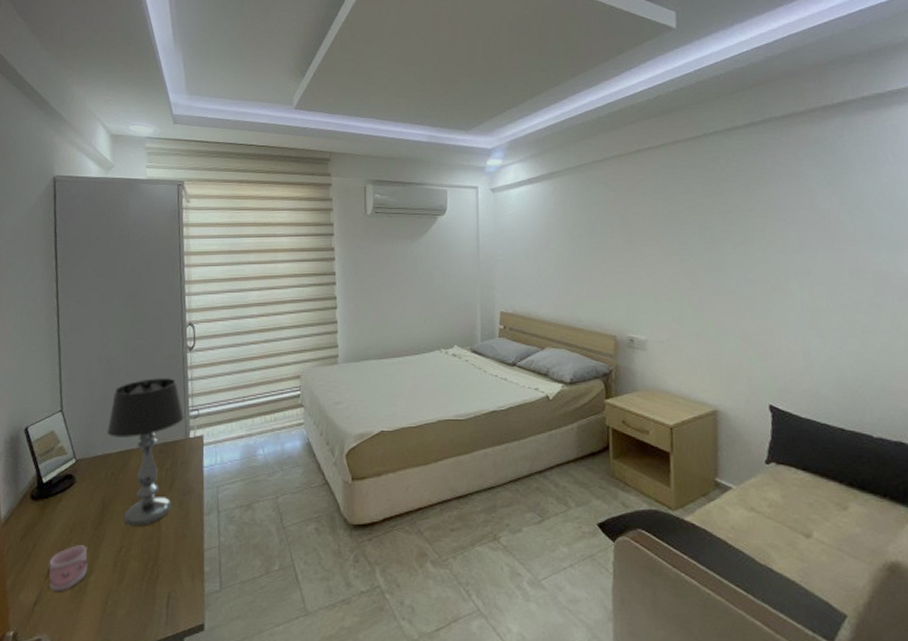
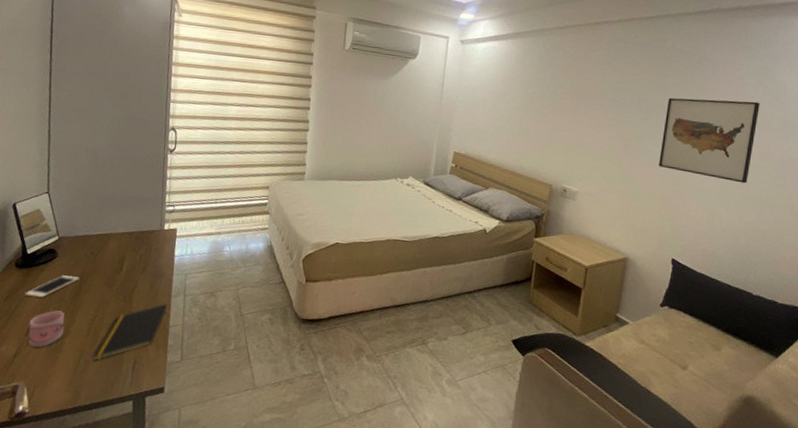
cell phone: none [42,503,101,532] -> present [25,275,80,298]
table lamp: present [107,378,184,526] -> none [89,173,161,300]
notepad: none [120,524,199,601] -> present [92,304,167,361]
wall art: none [732,213,841,308] -> present [659,97,760,184]

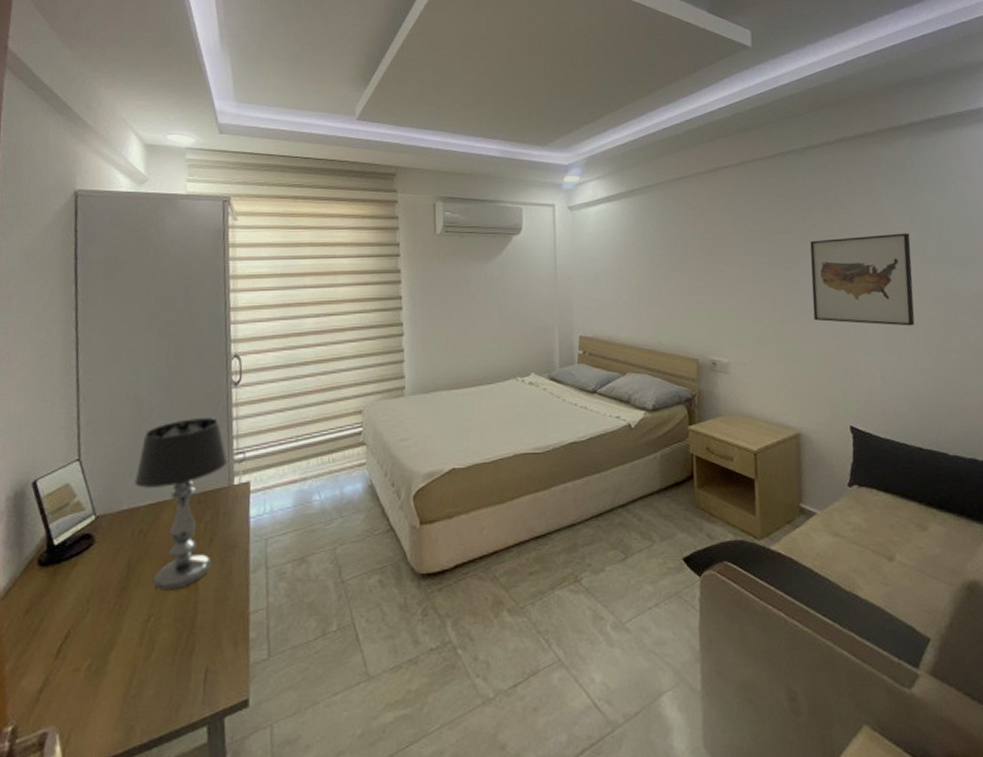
cell phone: present [25,275,80,298] -> none [52,566,126,604]
mug: present [28,310,64,348] -> none [59,616,108,675]
table lamp: none [89,173,161,300] -> present [134,418,228,590]
notepad: present [92,304,167,361] -> none [148,583,244,679]

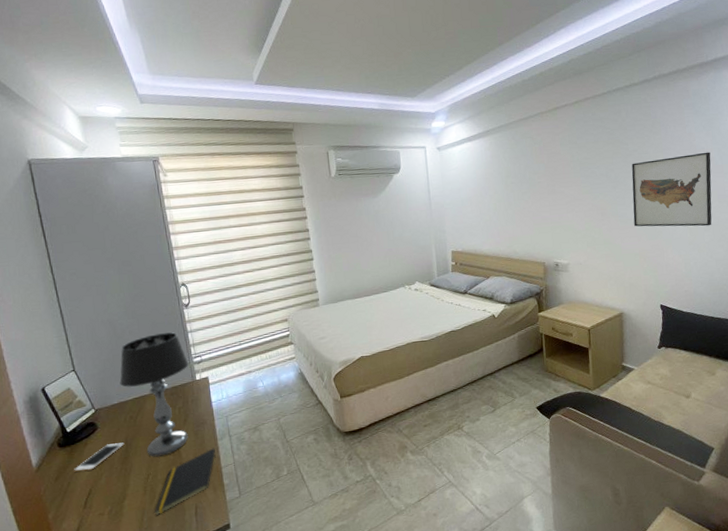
cell phone: none [52,566,126,604] -> present [74,442,125,472]
notepad: none [148,583,244,679] -> present [154,448,216,516]

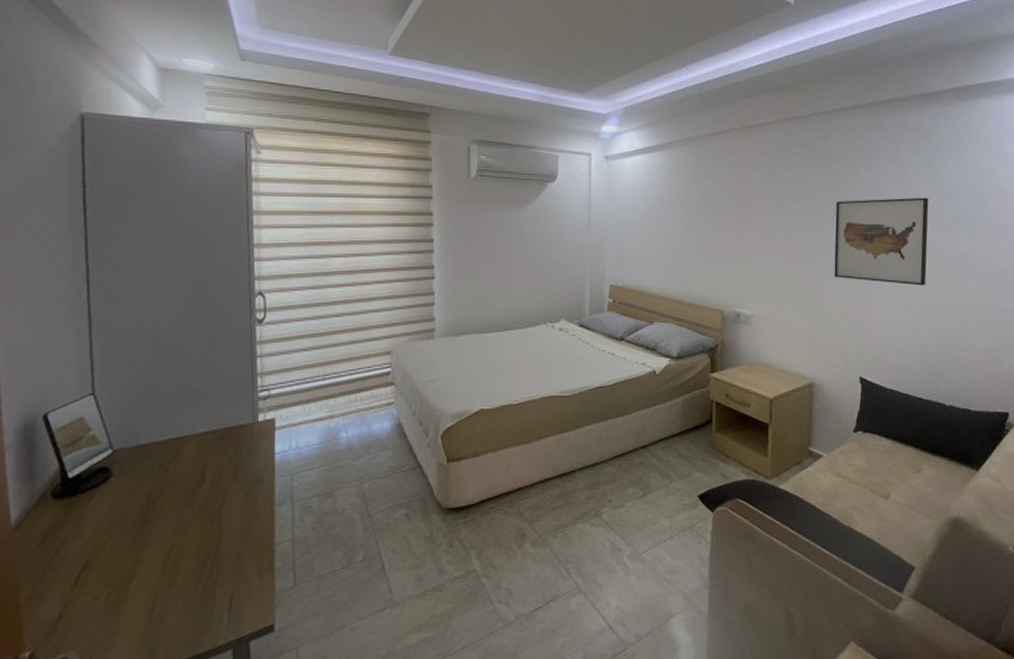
cell phone: present [74,442,125,472] -> none [68,499,146,535]
table lamp: present [119,332,189,457] -> none [153,355,252,523]
notepad: present [154,448,216,516] -> none [171,516,270,606]

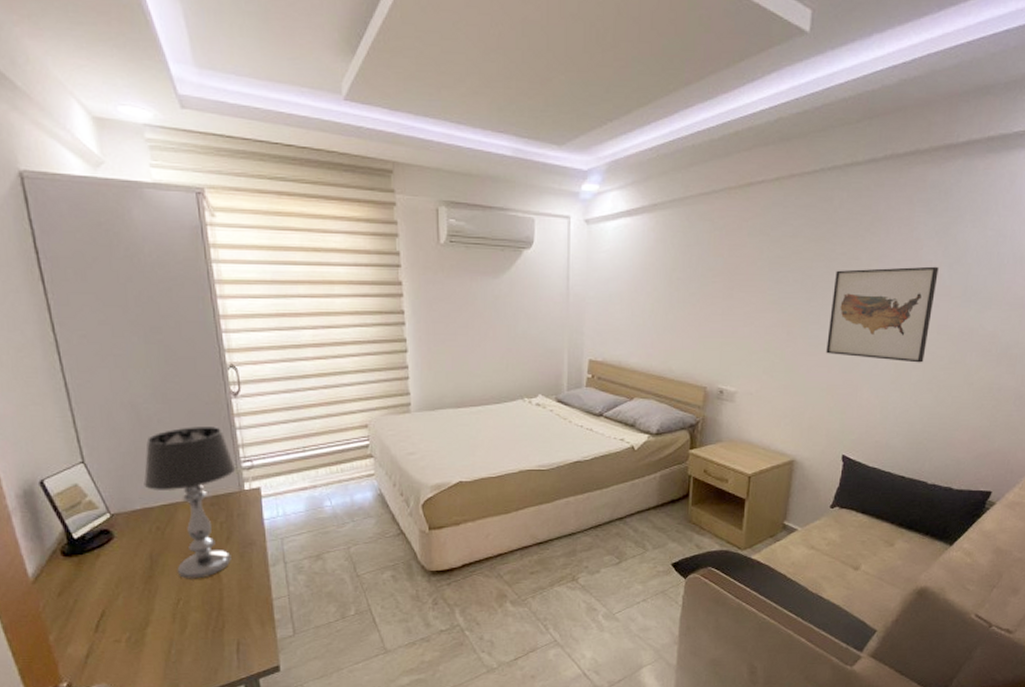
table lamp: none [153,355,252,523] -> present [143,427,236,579]

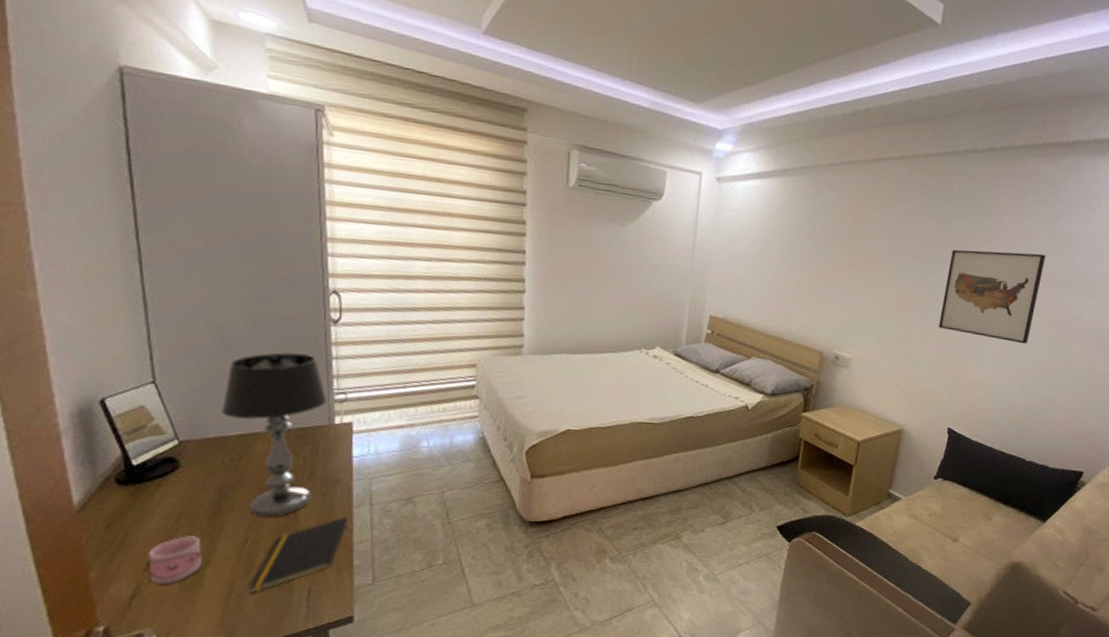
mug: none [96,599,143,645] -> present [148,536,202,585]
notepad: none [184,575,266,649] -> present [247,517,348,594]

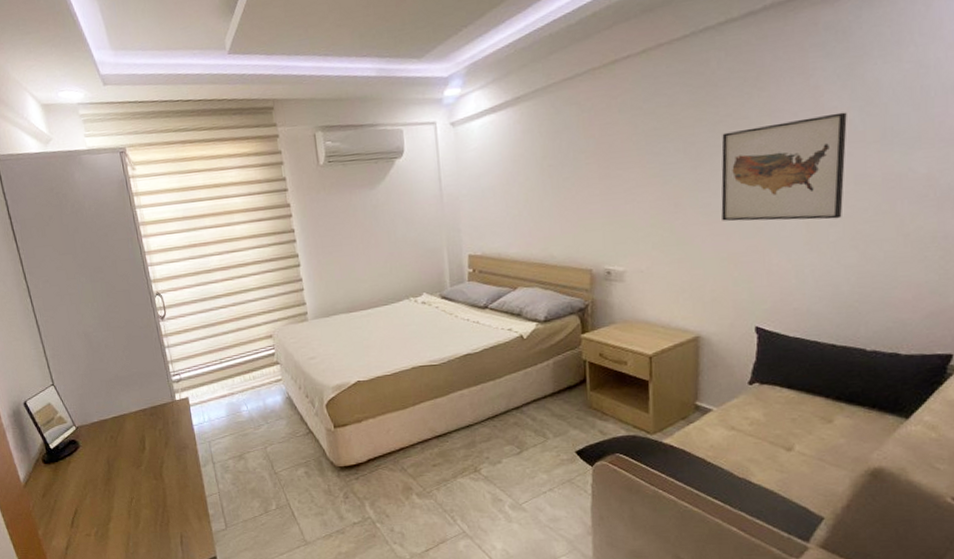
mug: present [148,536,202,585] -> none [71,499,106,538]
table lamp: present [221,352,328,517] -> none [97,347,170,480]
notepad: present [247,517,348,594] -> none [139,475,200,542]

